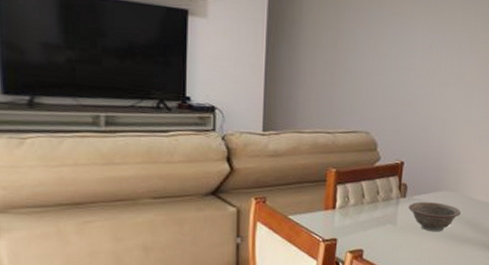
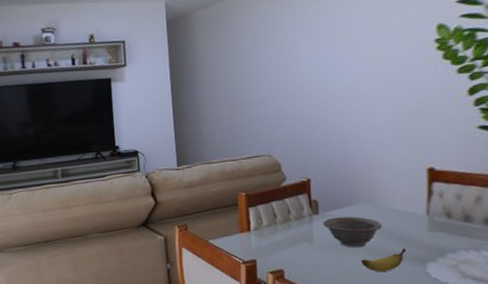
banana: none [436,234,478,256] -> present [361,248,407,273]

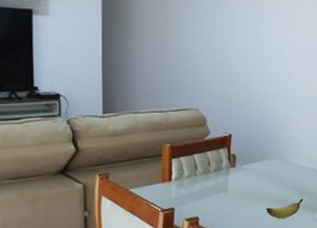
decorative bowl: present [323,216,382,248] -> none [238,170,287,198]

